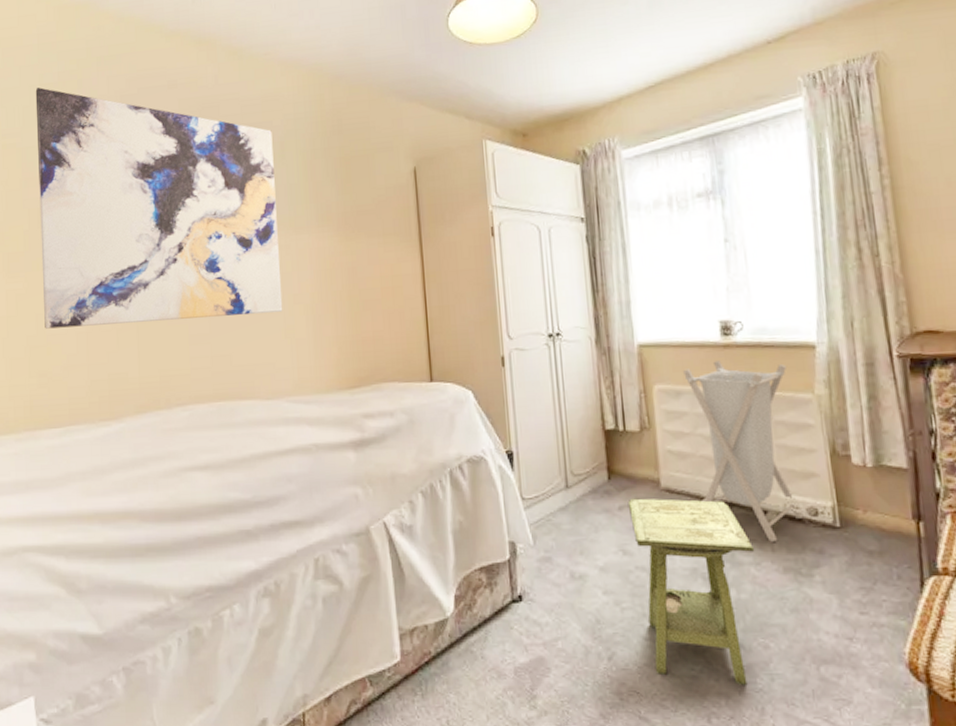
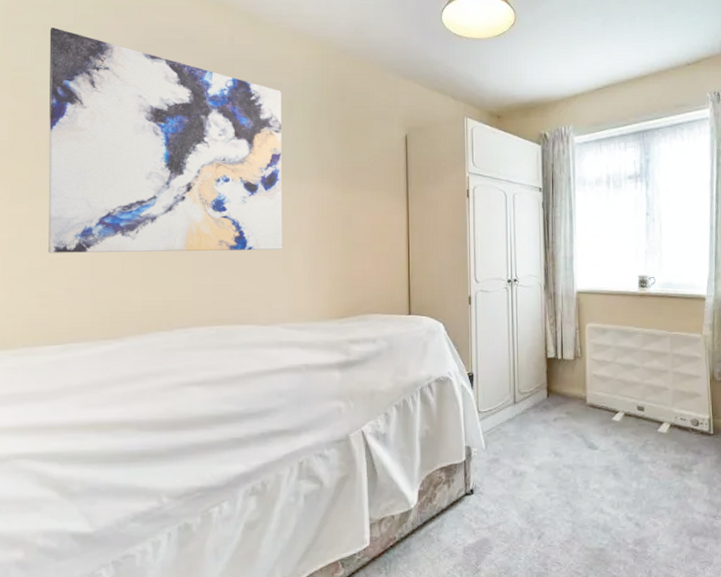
side table: present [627,498,755,685] -> none [561,412,653,554]
laundry hamper: present [683,361,804,542] -> none [609,307,688,445]

